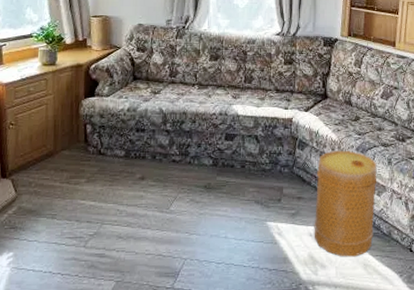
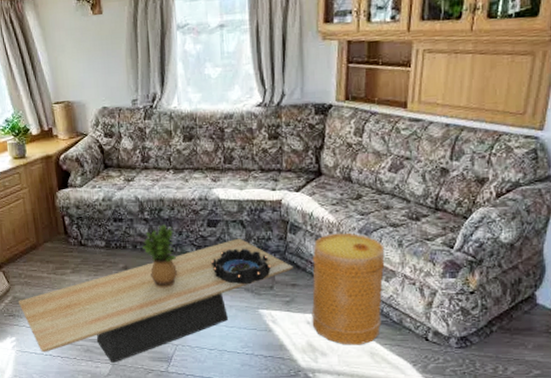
coffee table: none [22,152,300,279] -> present [18,238,293,363]
potted plant: none [162,136,193,201] -> present [143,224,178,289]
decorative bowl: none [225,161,281,197] -> present [210,248,272,285]

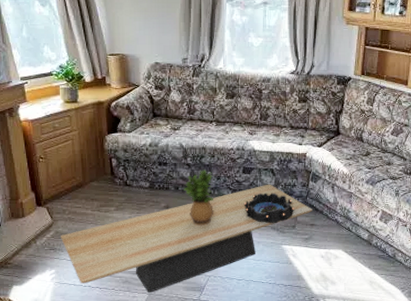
basket: present [311,233,385,345] -> none [325,182,385,275]

